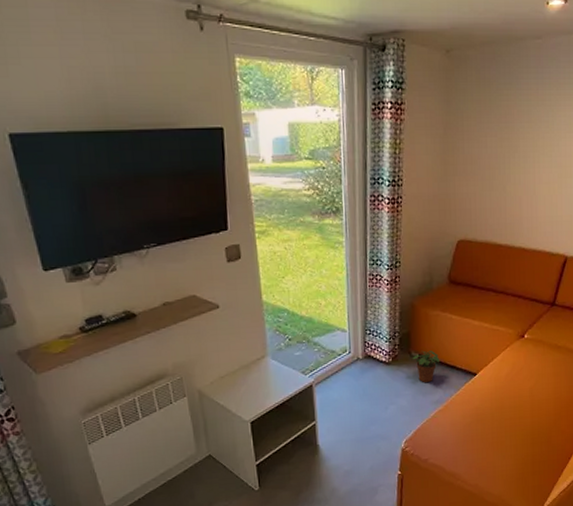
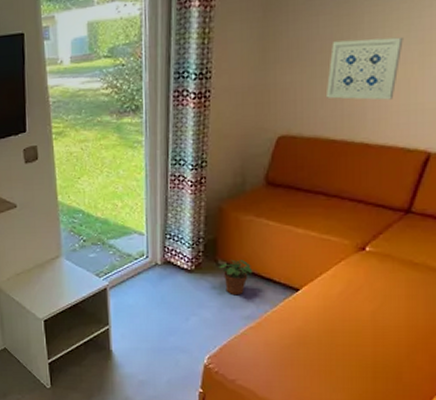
wall art: none [493,160,547,212] -> present [325,37,403,100]

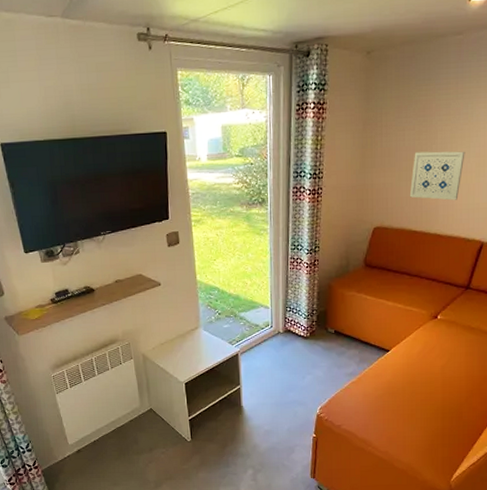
potted plant: present [219,259,253,296] -> none [328,327,355,357]

